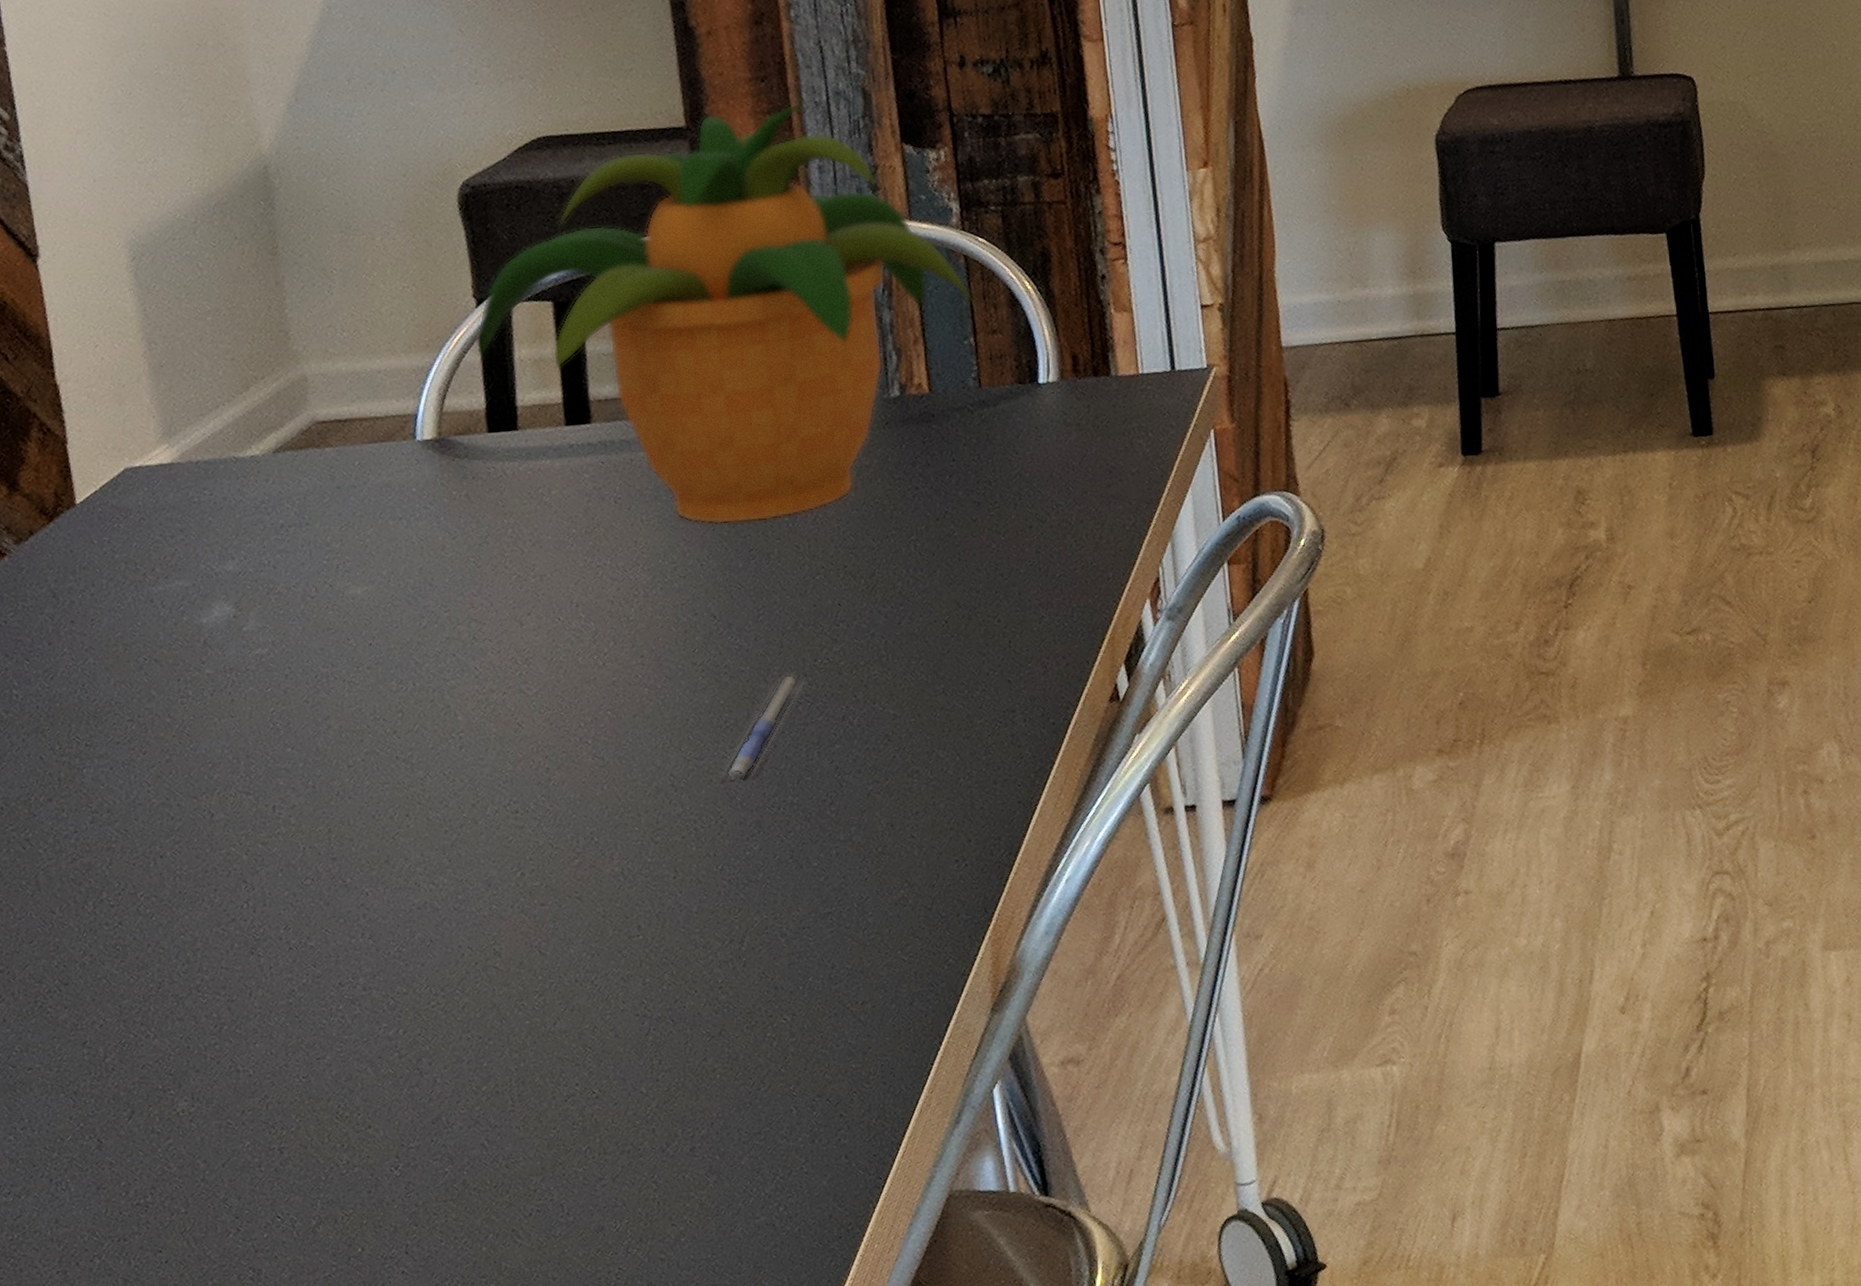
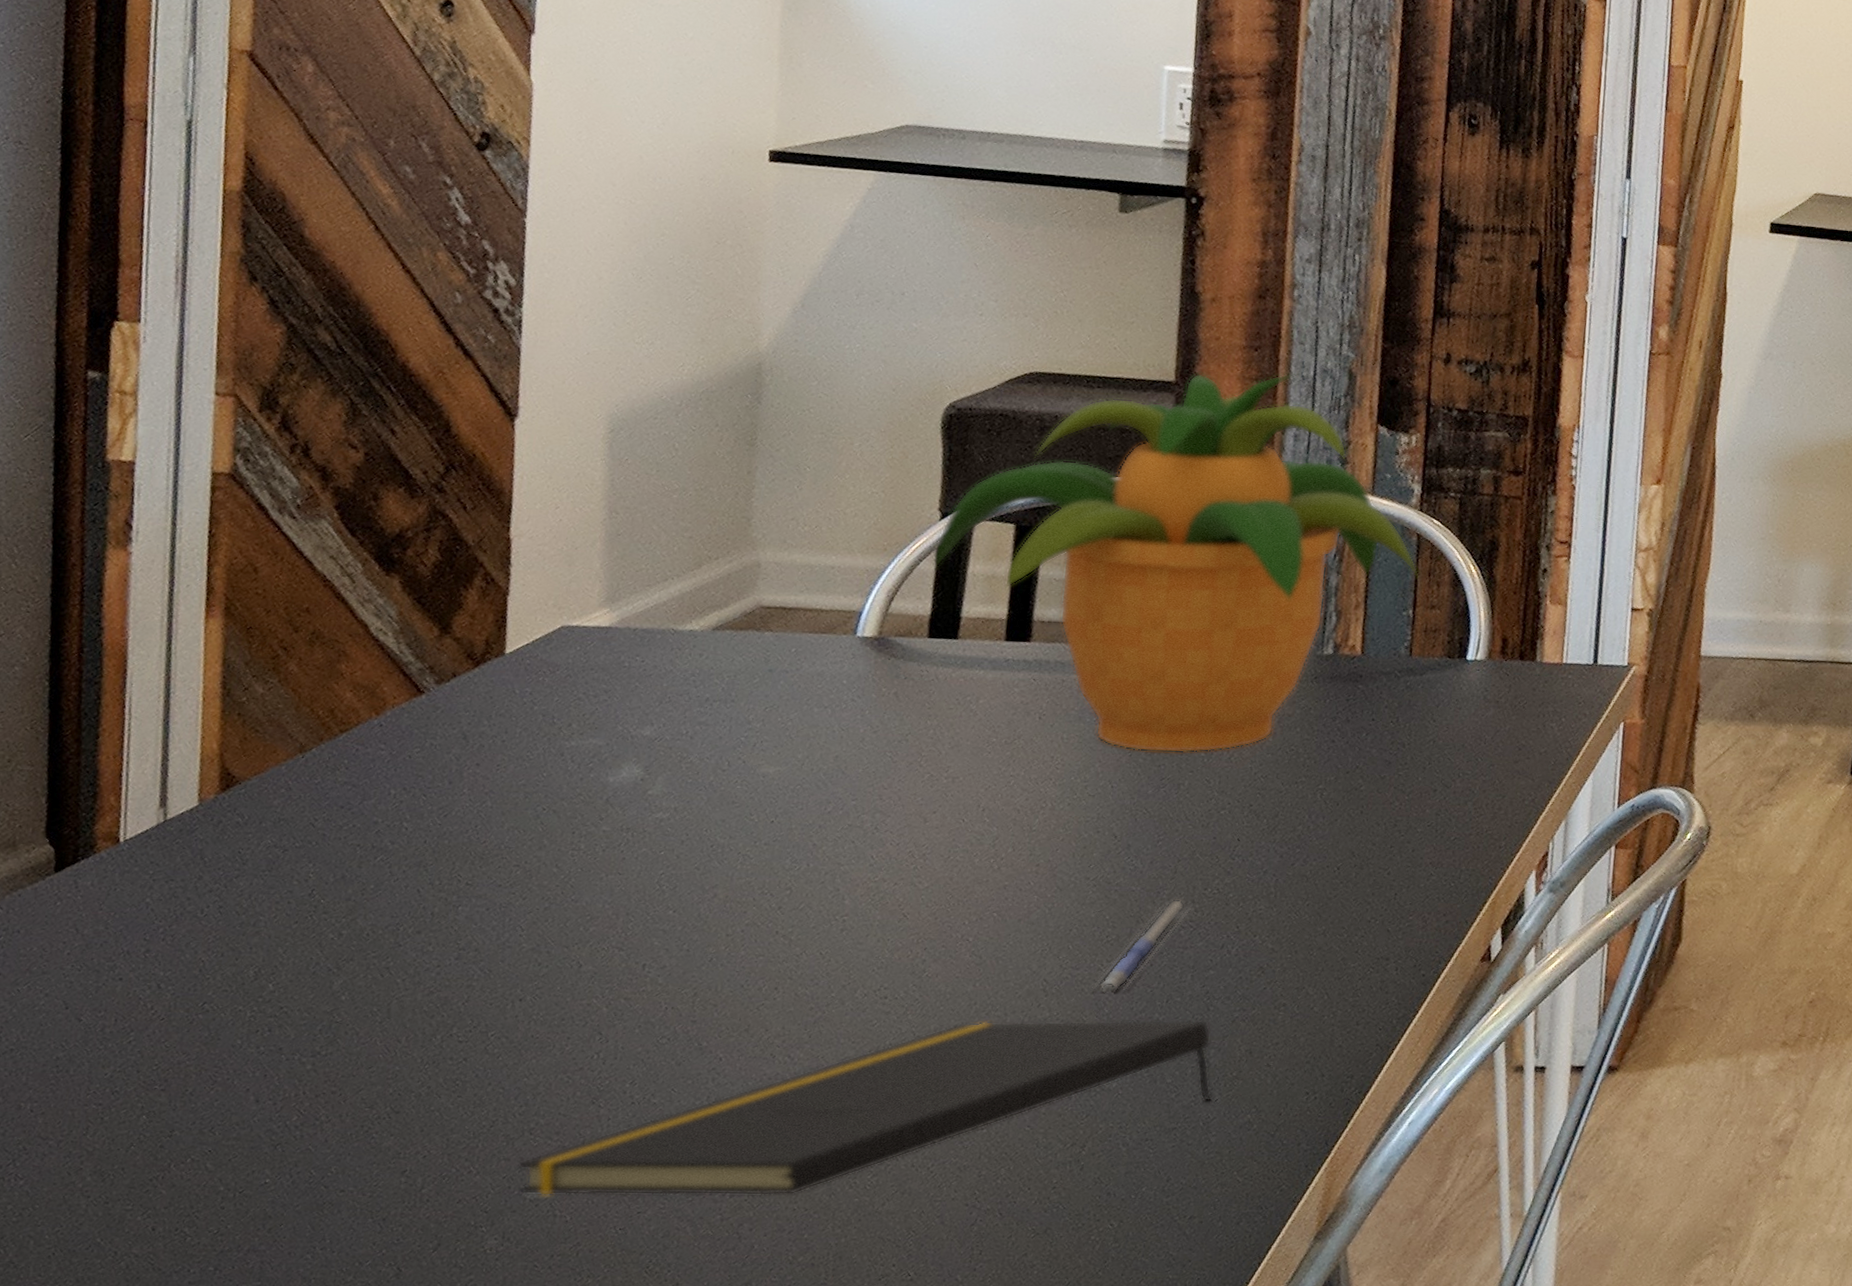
notepad: none [191,797,863,1053] -> present [516,1019,1213,1196]

